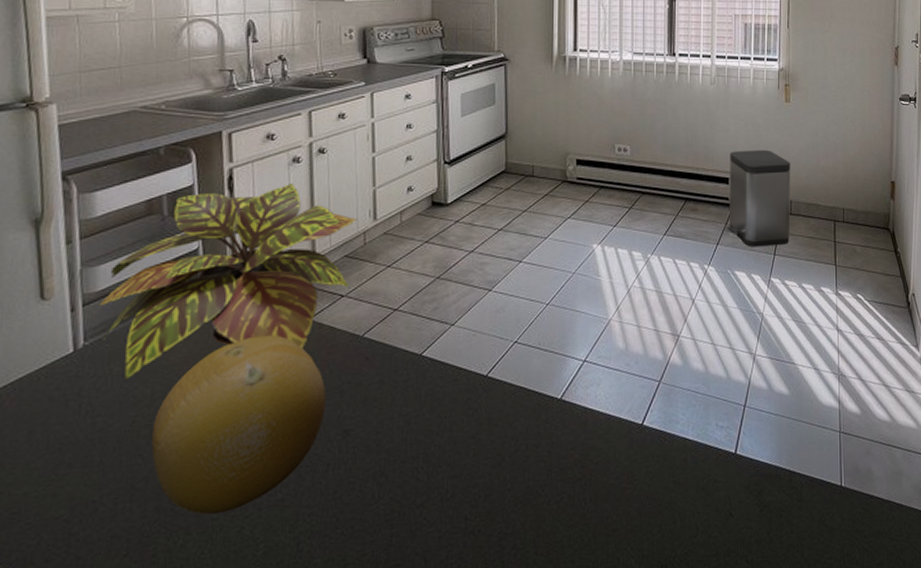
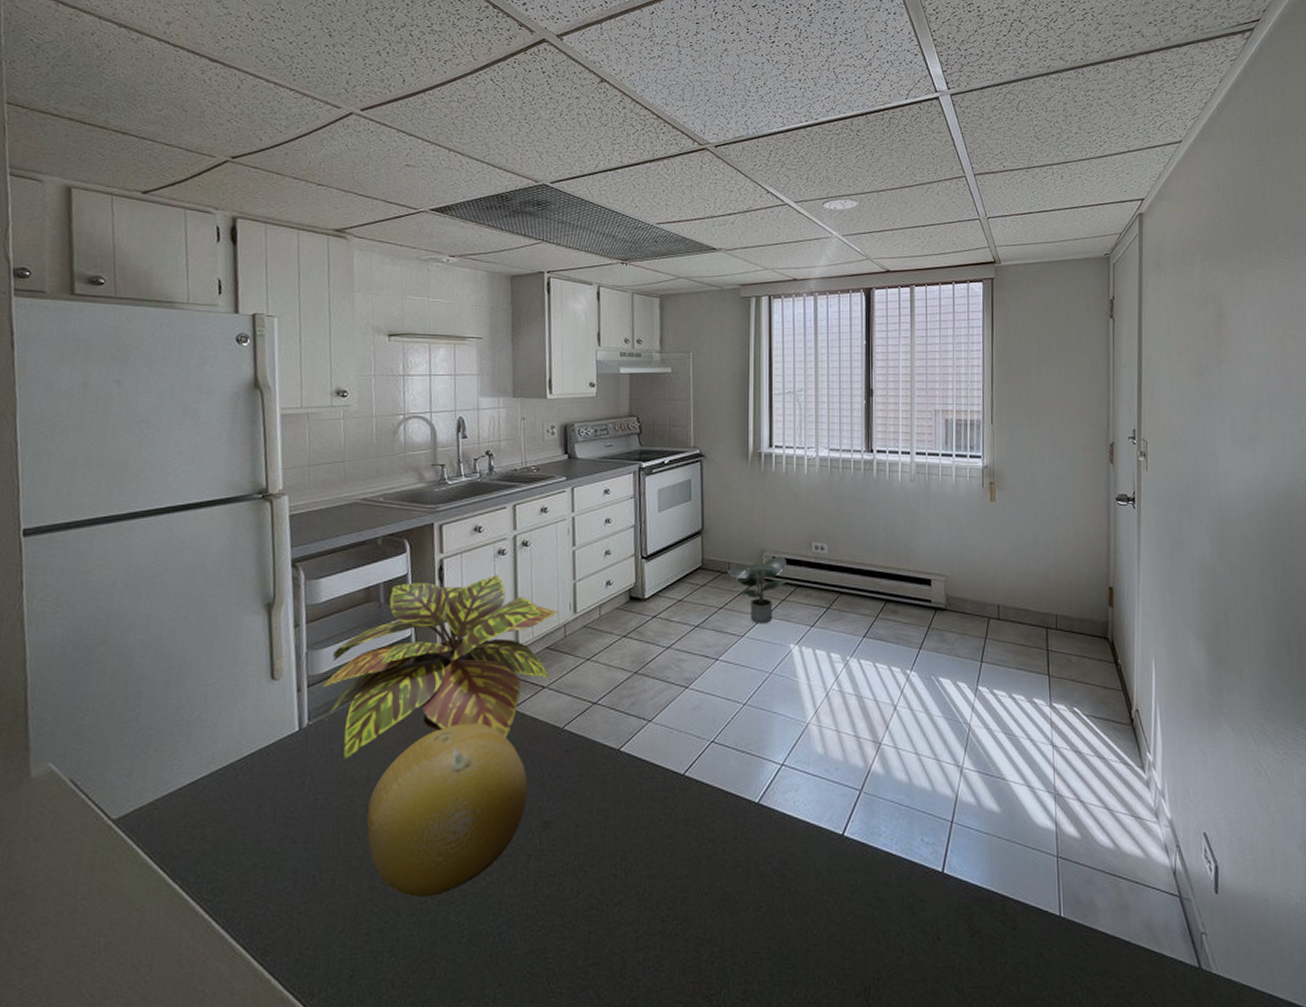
potted plant: none [532,159,591,226] -> present [728,557,788,624]
pedal bin: present [723,149,791,247] -> none [926,550,998,653]

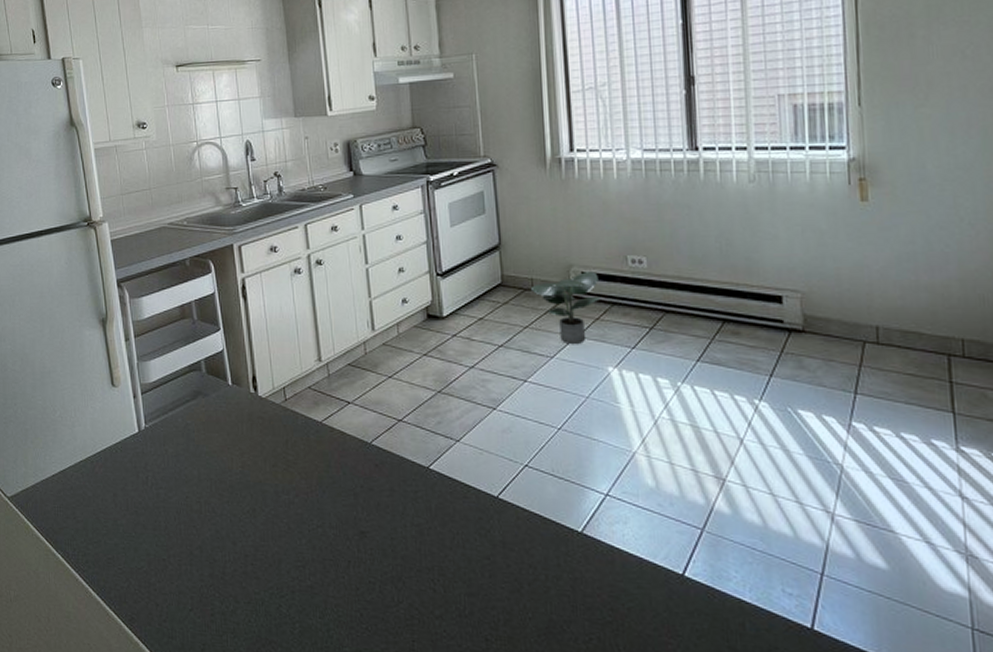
plant: present [321,575,559,759] -> none [153,293,357,460]
fruit: present [366,723,528,897] -> none [202,433,342,589]

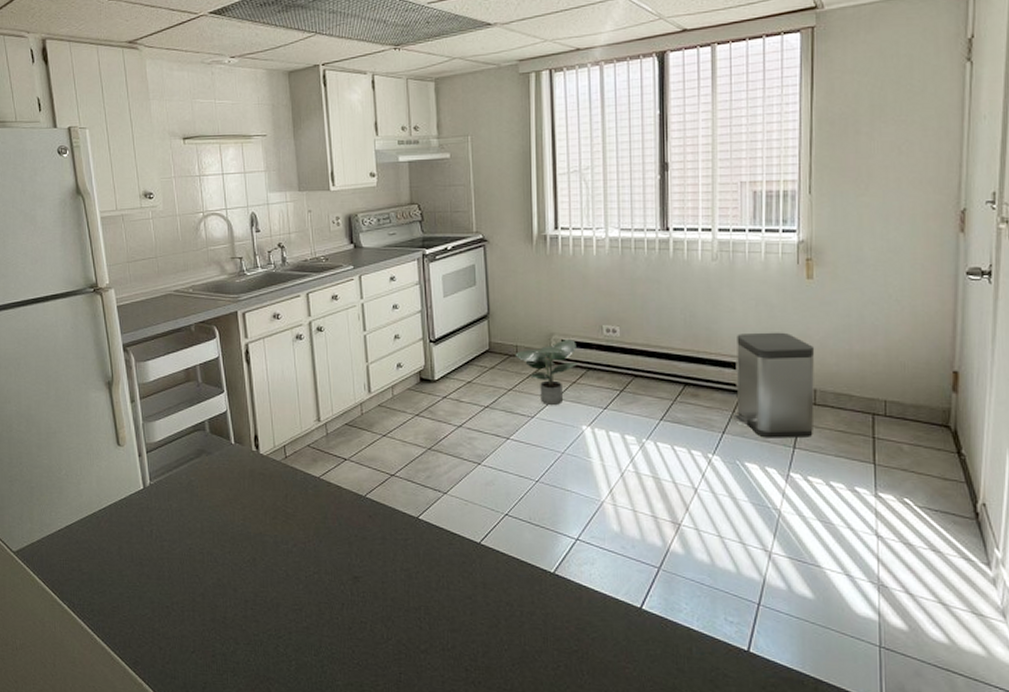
pedal bin: none [778,261,878,383] -> present [730,332,815,439]

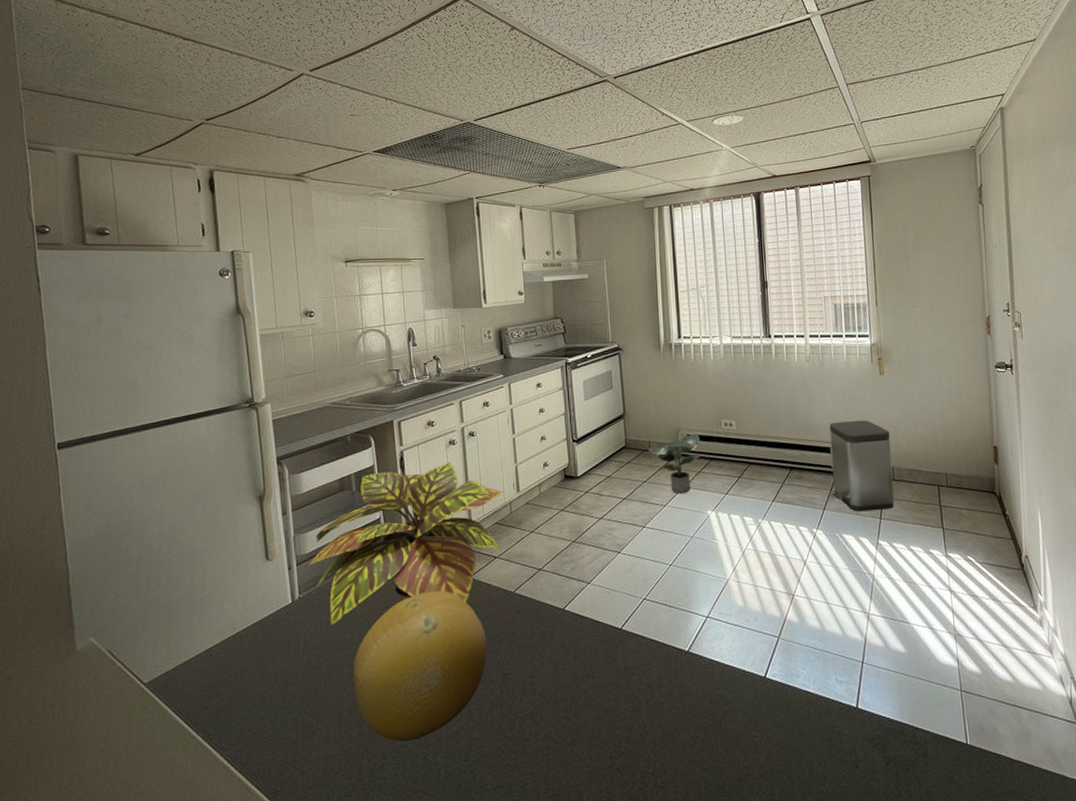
plant: none [158,358,354,514] -> present [308,462,504,626]
fruit: none [205,488,337,631] -> present [353,590,487,742]

